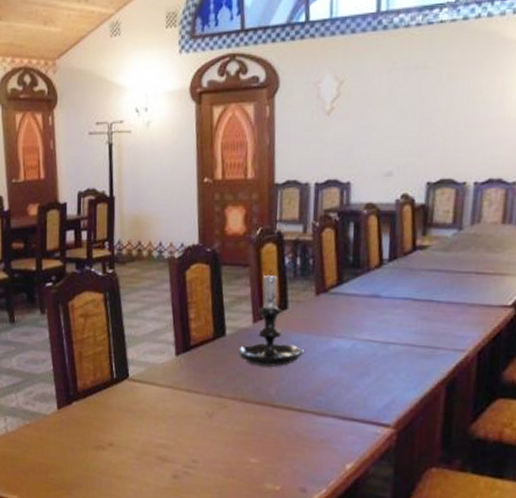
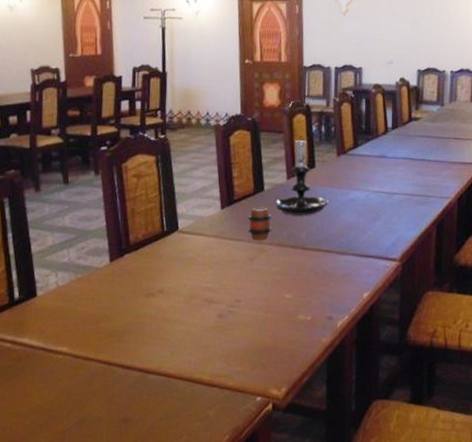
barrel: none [206,354,235,393] -> present [248,207,272,240]

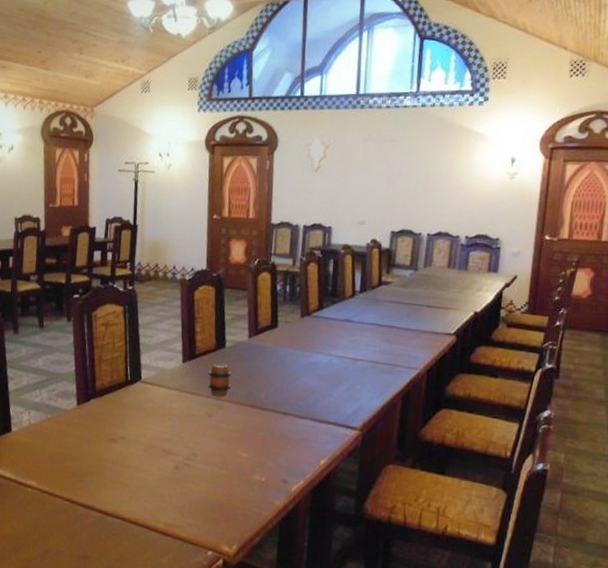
candle holder: present [274,135,330,215] -> none [235,294,292,376]

